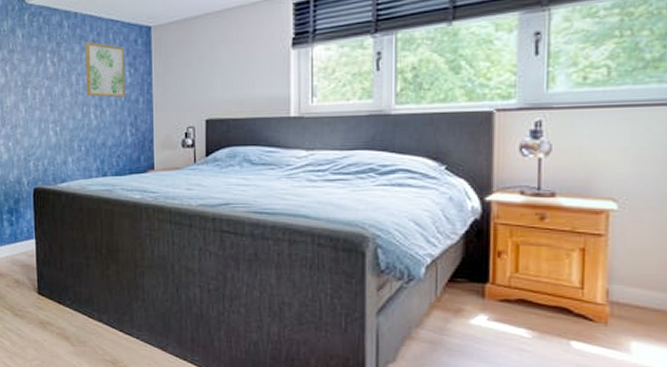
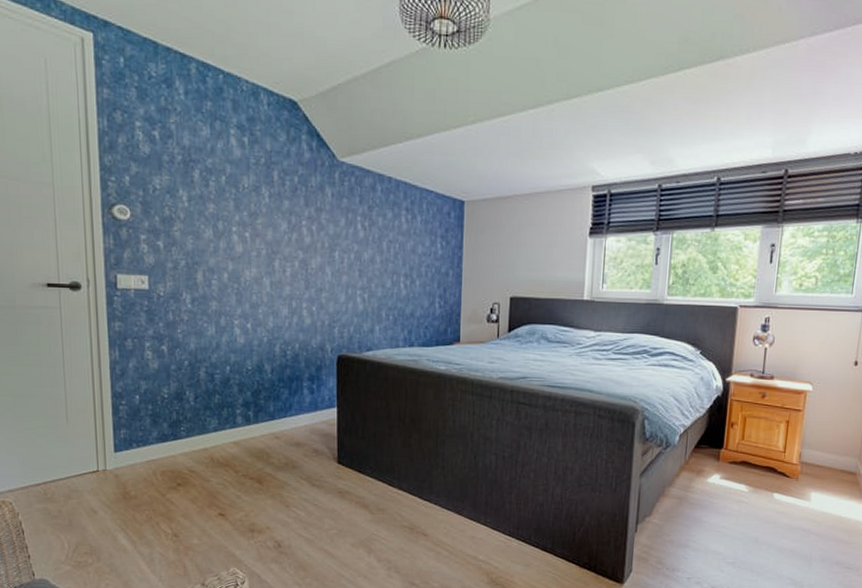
wall art: present [85,41,126,98] -> none [397,209,438,269]

